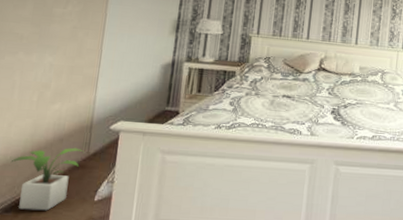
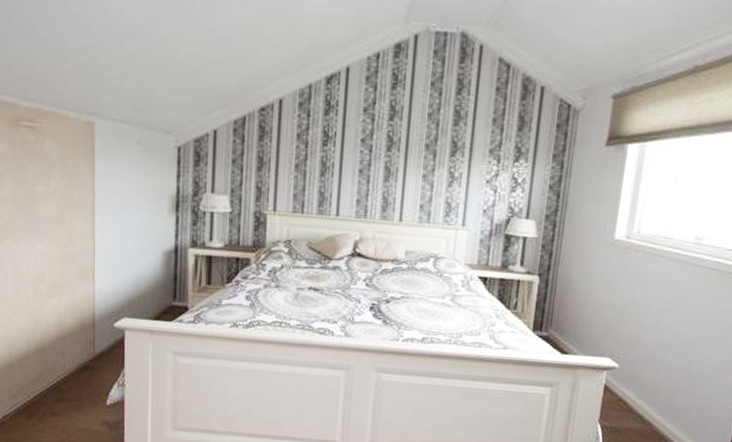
potted plant: present [10,147,84,211] -> none [16,347,89,414]

